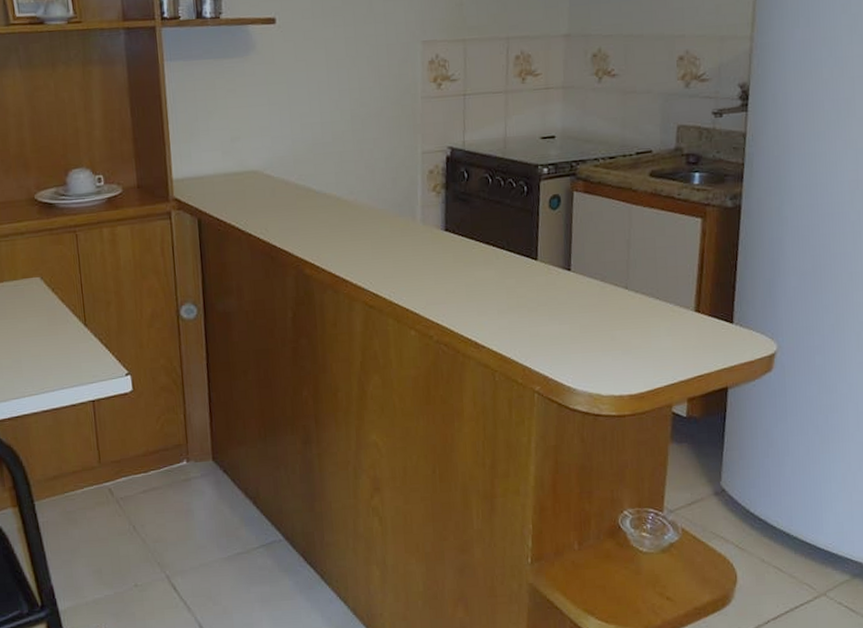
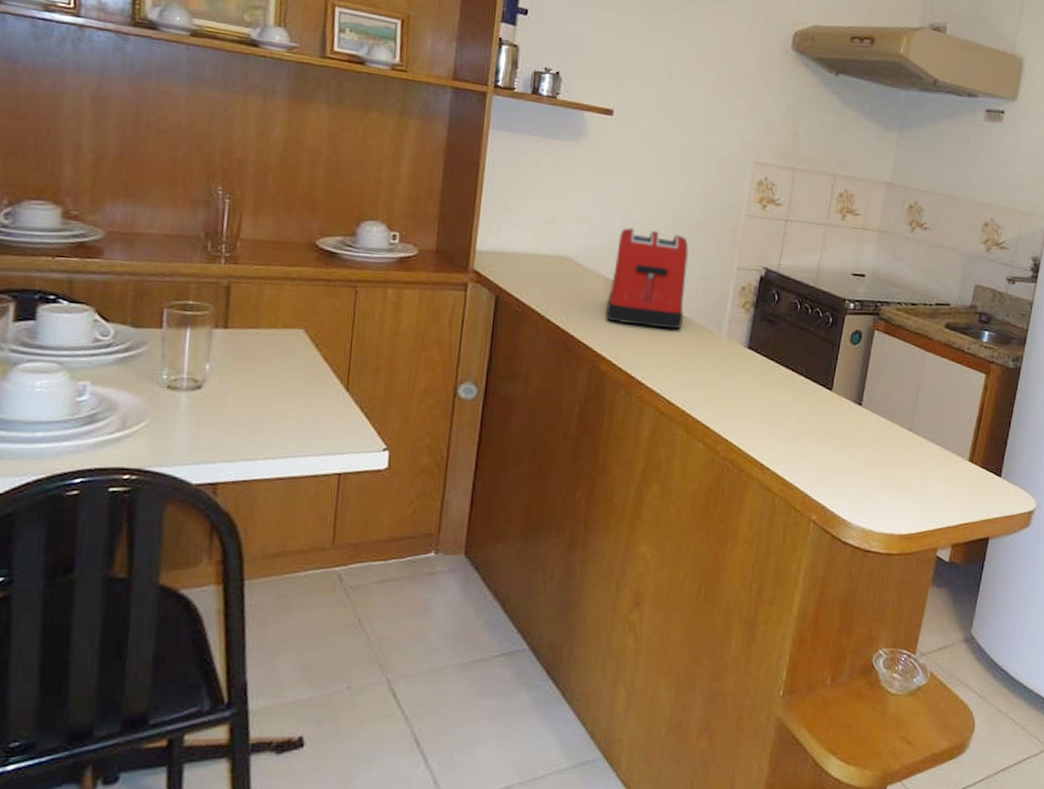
toaster: none [300,129,376,226] -> present [606,228,689,330]

